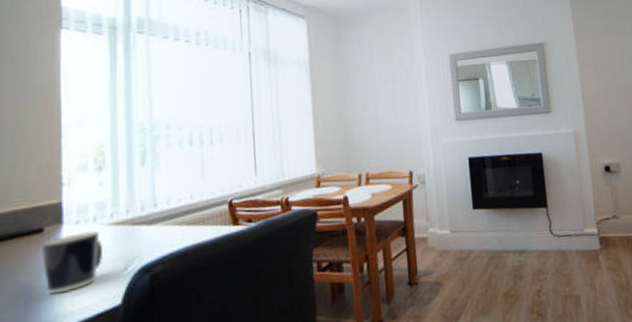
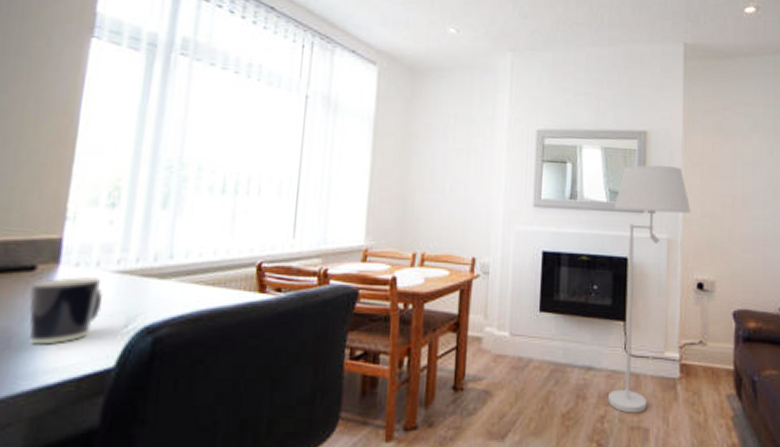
floor lamp: none [525,70,591,286] -> present [608,165,691,414]

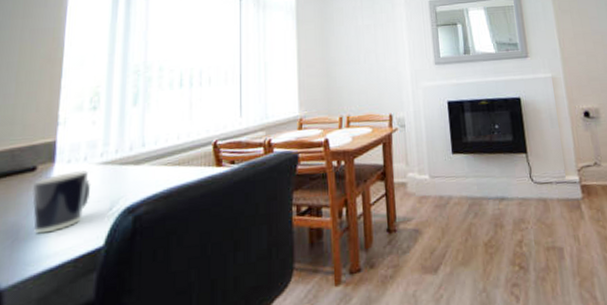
floor lamp: present [608,165,691,414] -> none [502,15,568,236]

